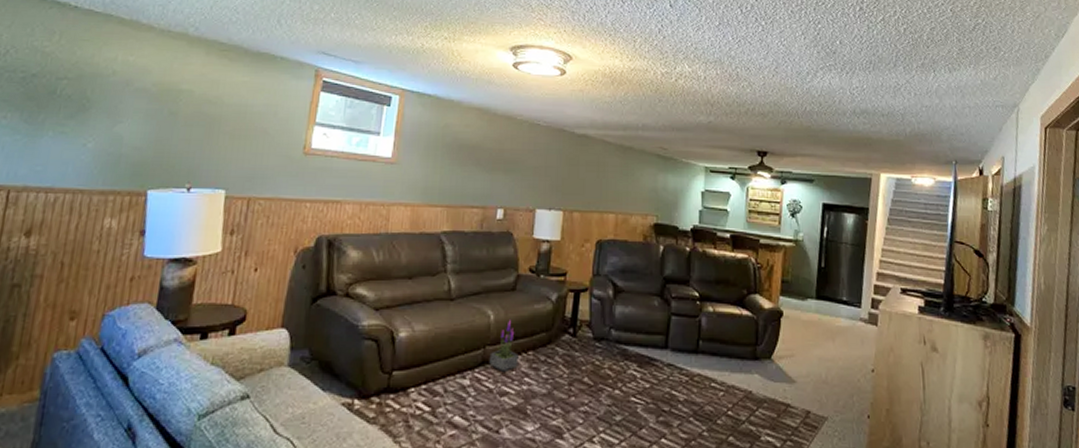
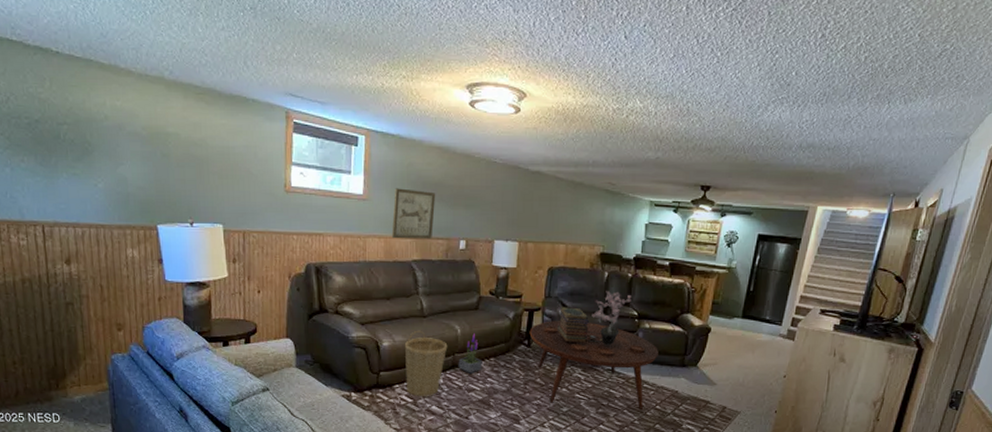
wall art: none [419,151,473,208] -> present [391,188,436,240]
basket: none [423,316,478,404] -> present [404,330,448,397]
coffee table: none [575,304,726,416] -> present [529,321,659,409]
book stack: none [608,287,644,331] -> present [558,307,589,343]
potted plant: none [647,268,691,333] -> present [592,291,631,345]

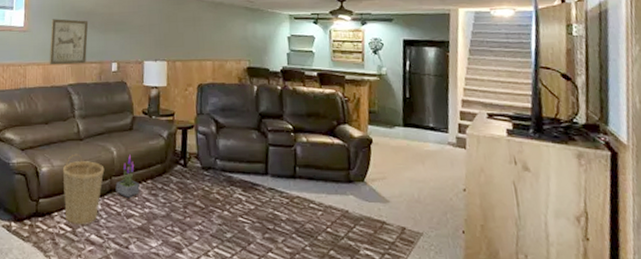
coffee table: present [529,321,659,409] -> none [184,138,321,233]
book stack: present [558,307,589,343] -> none [212,123,245,161]
potted plant: present [592,291,631,345] -> none [246,105,284,161]

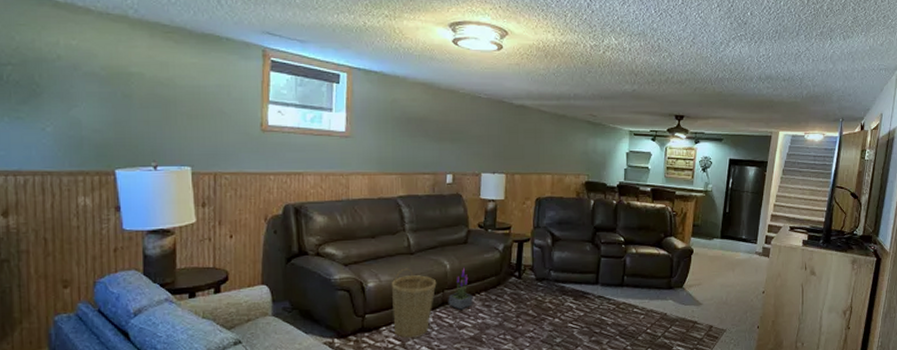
wall art: present [49,19,89,65] -> none [375,124,421,176]

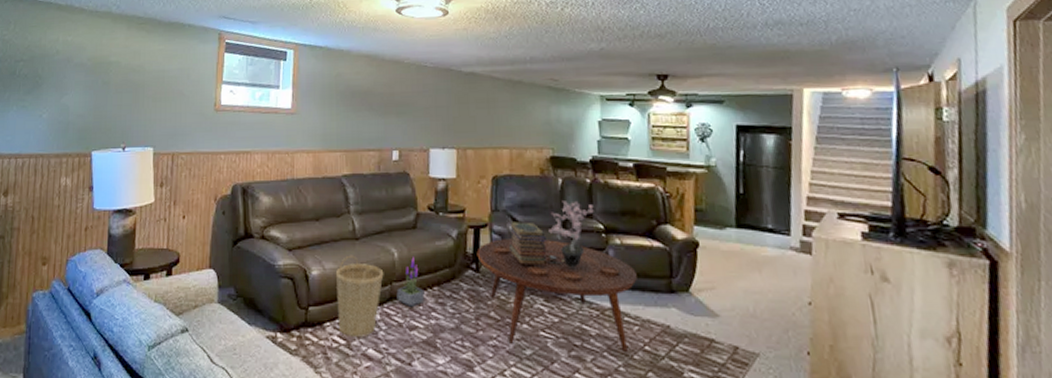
coffee table: none [519,251,646,335] -> present [476,239,637,351]
book stack: none [547,236,578,272] -> present [509,222,548,265]
potted plant: none [580,218,617,272] -> present [548,200,594,266]

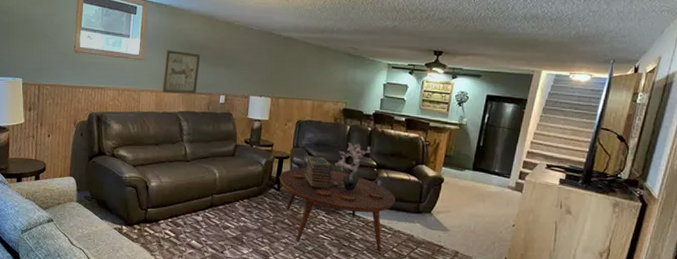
wall art: none [320,99,366,153] -> present [162,50,201,94]
basket: present [335,255,384,338] -> none [169,173,207,233]
potted plant: present [396,257,425,307] -> none [216,177,237,213]

